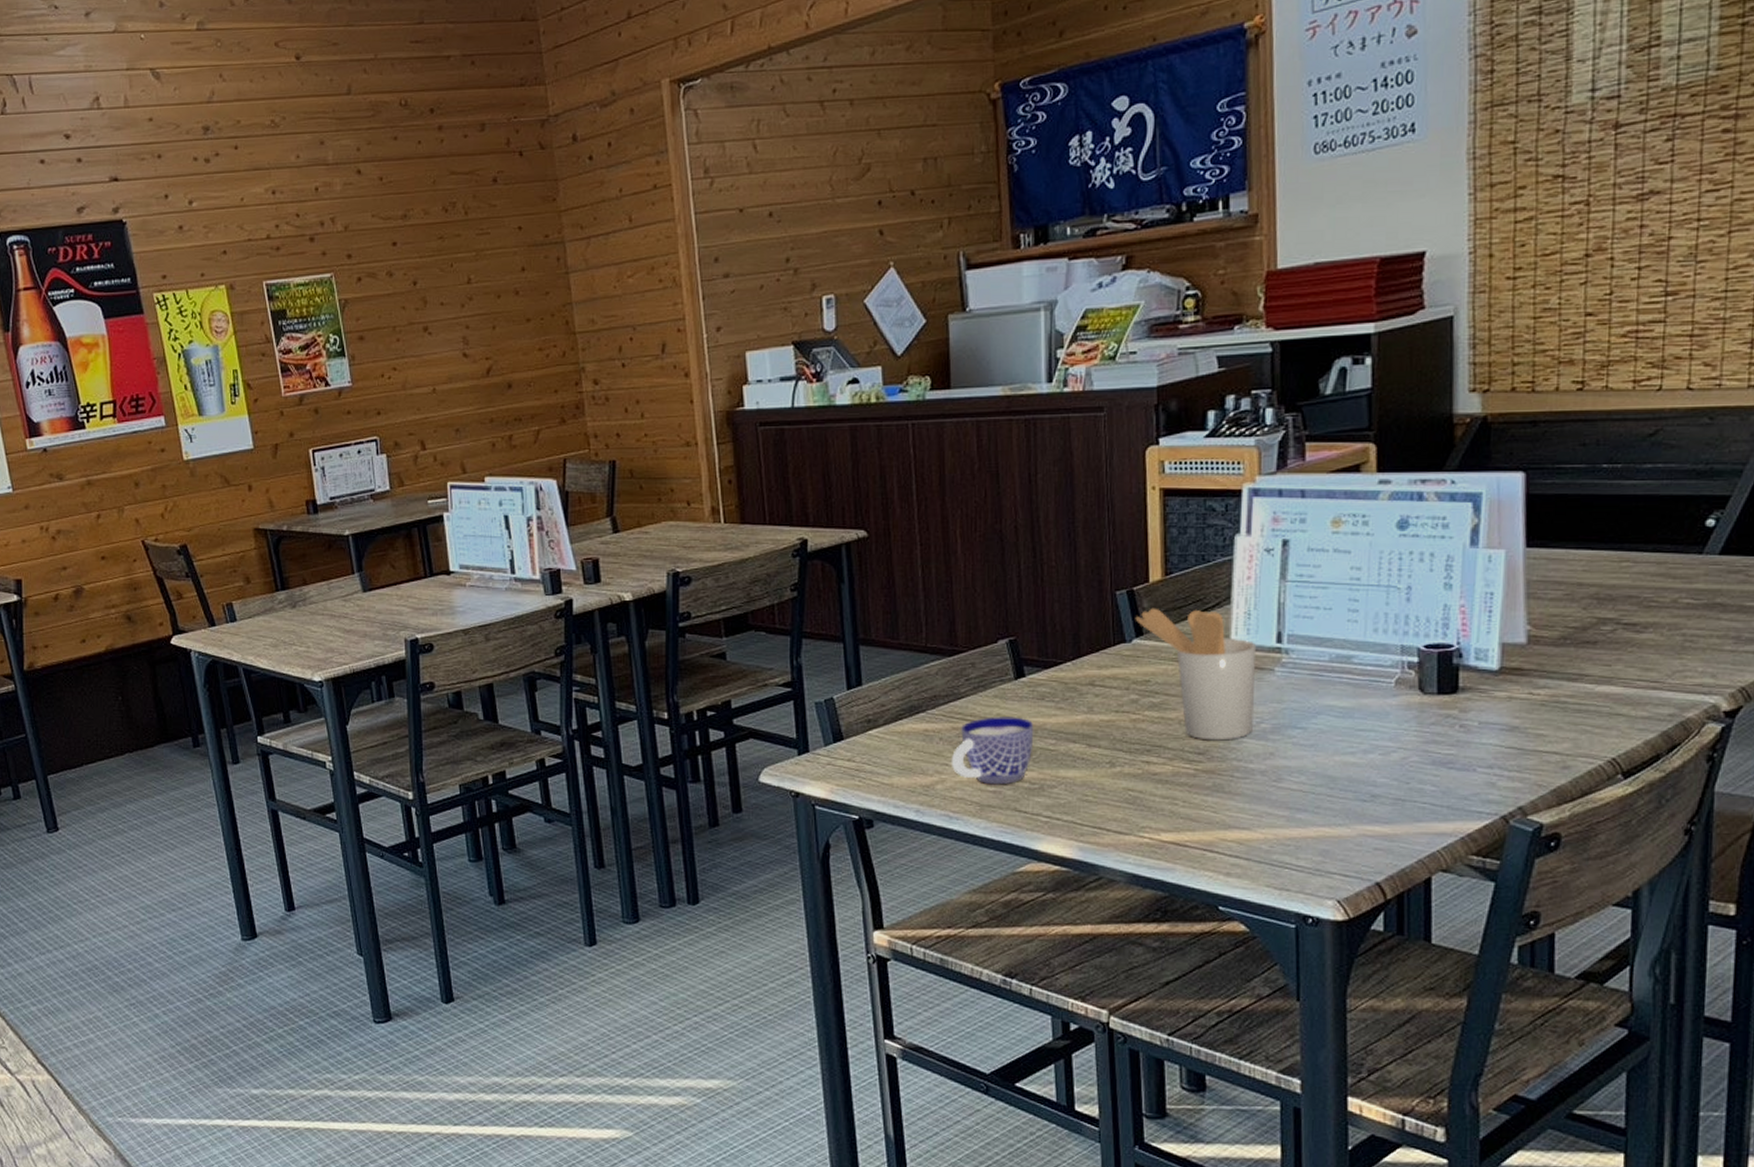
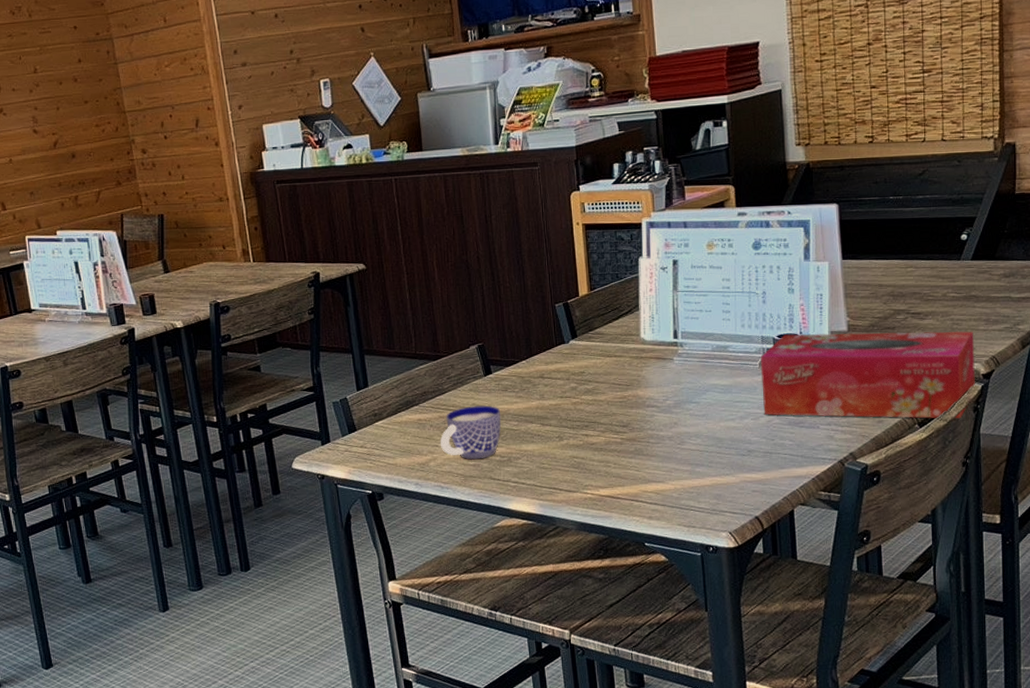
utensil holder: present [1135,608,1255,741] -> none [570,316,662,416]
tissue box: none [1396,644,1716,771] -> present [760,331,976,419]

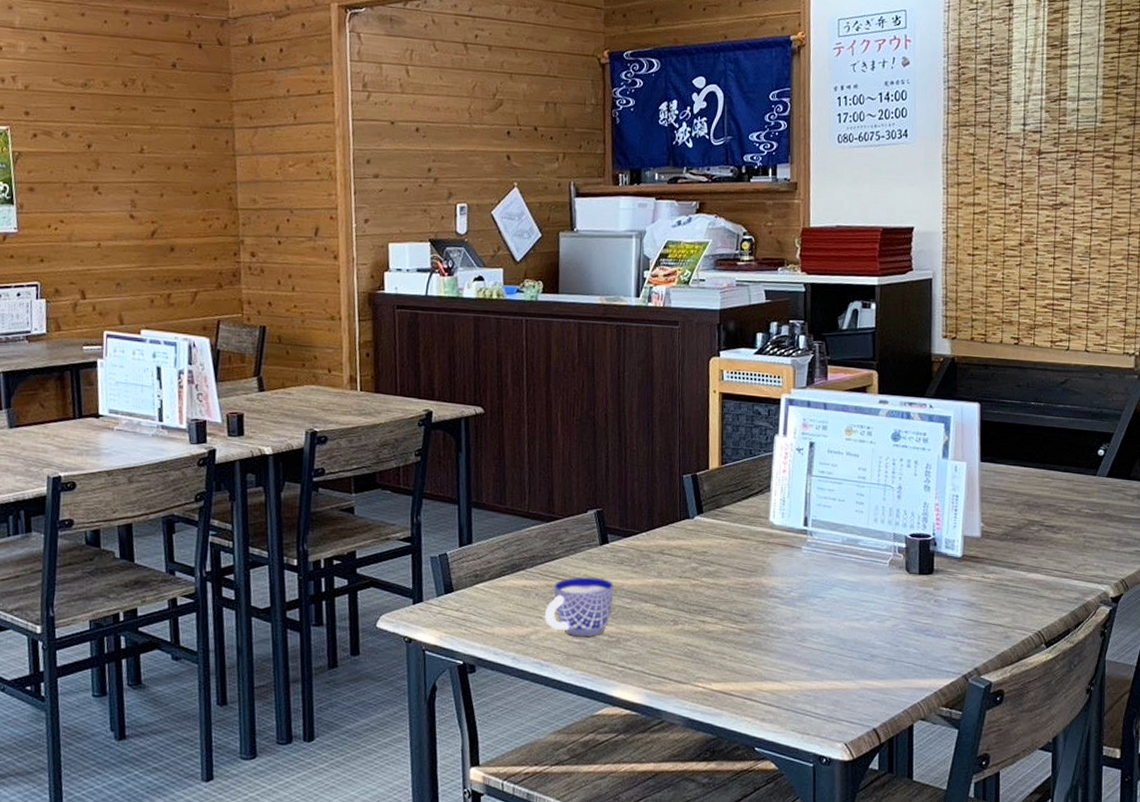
tissue box: present [760,331,976,419] -> none [890,534,1105,643]

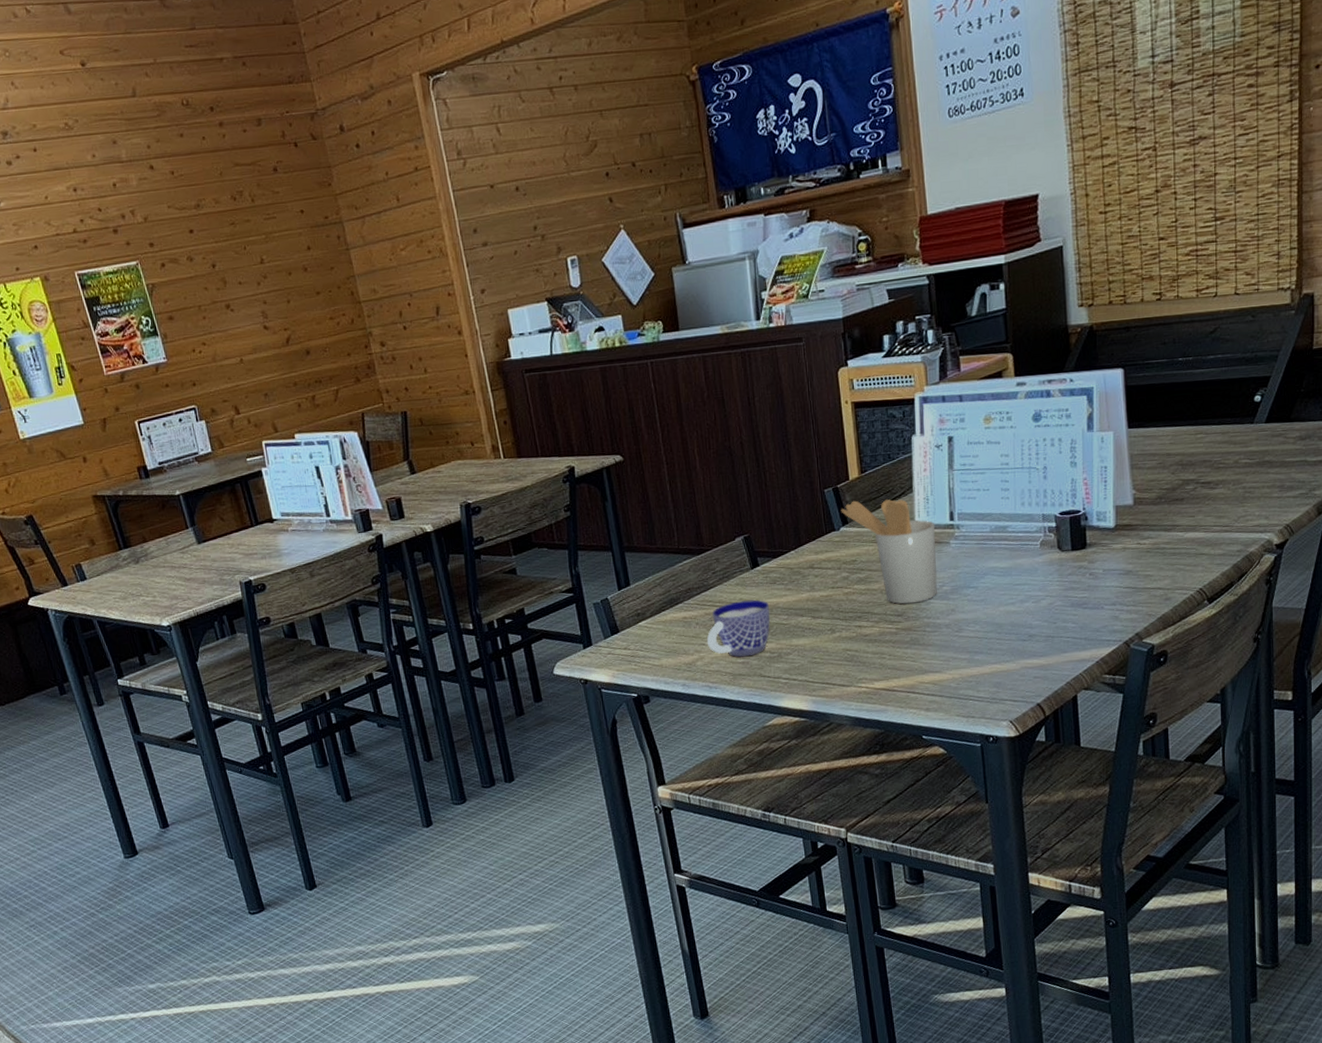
utensil holder: none [697,491,788,605] -> present [841,499,938,604]

